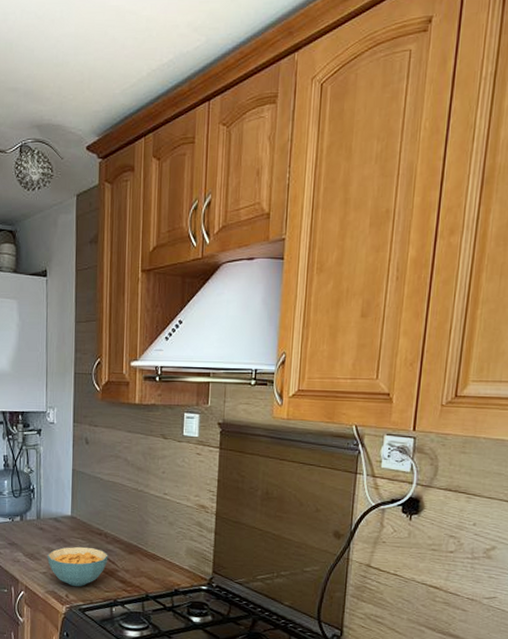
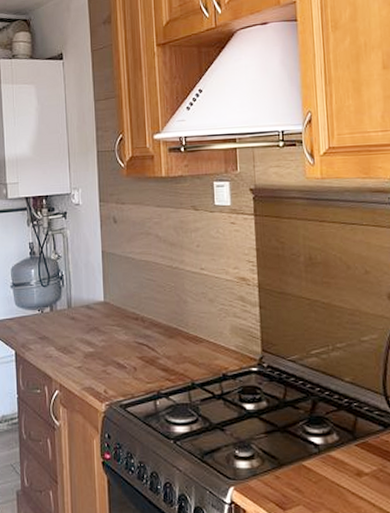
cereal bowl: present [47,546,108,586] -> none [82,334,147,379]

